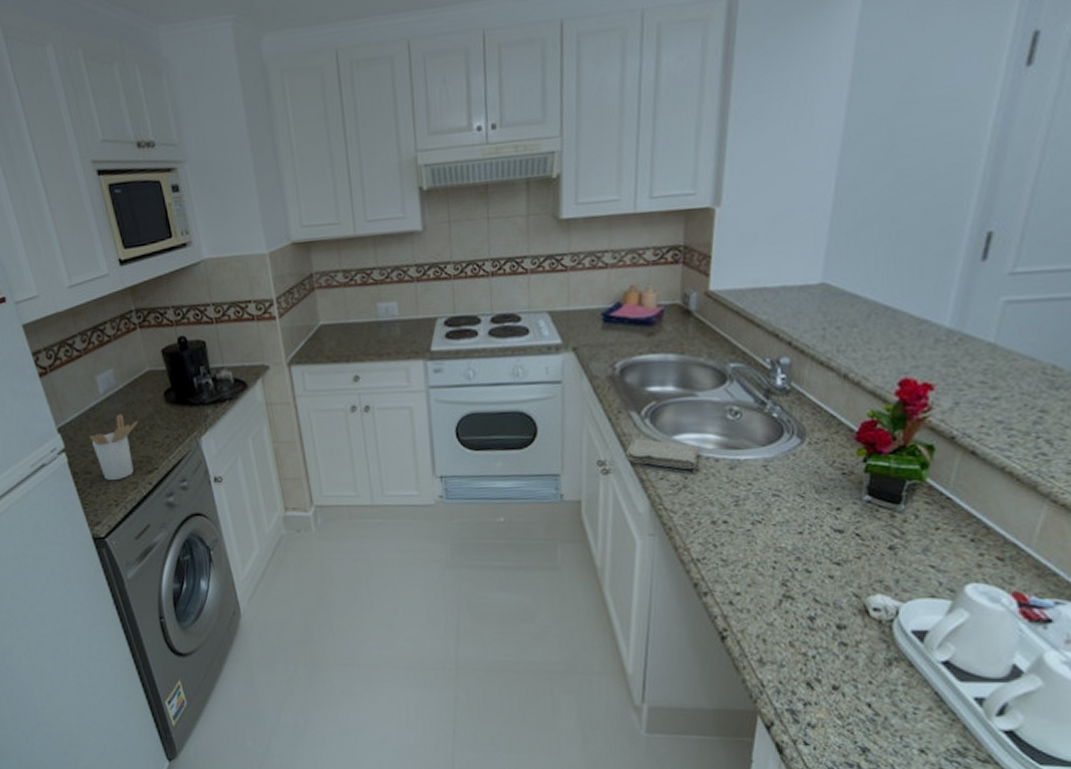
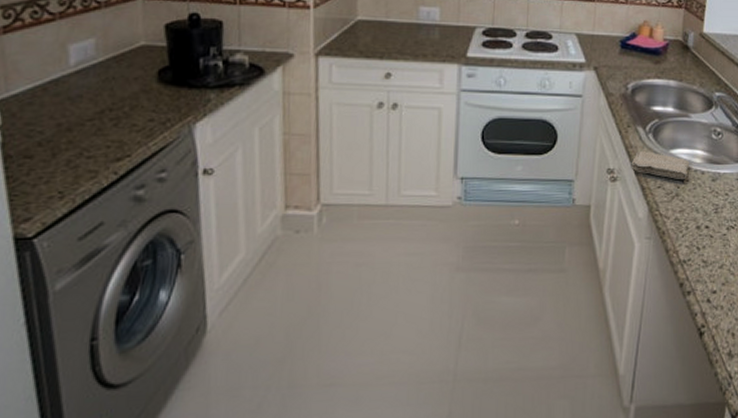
utensil holder: present [89,414,139,481] -> none [41,90,116,168]

